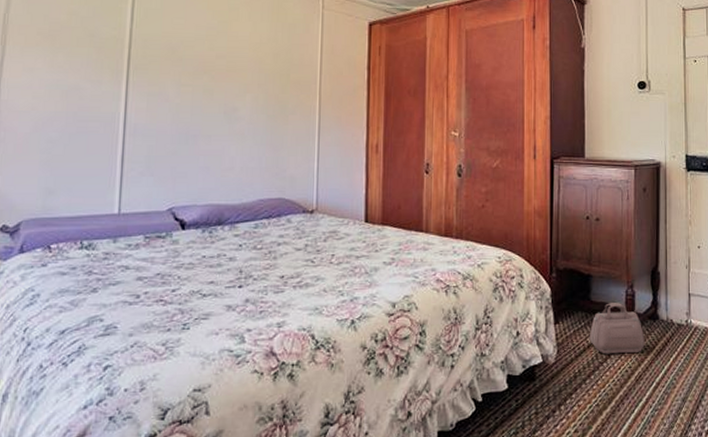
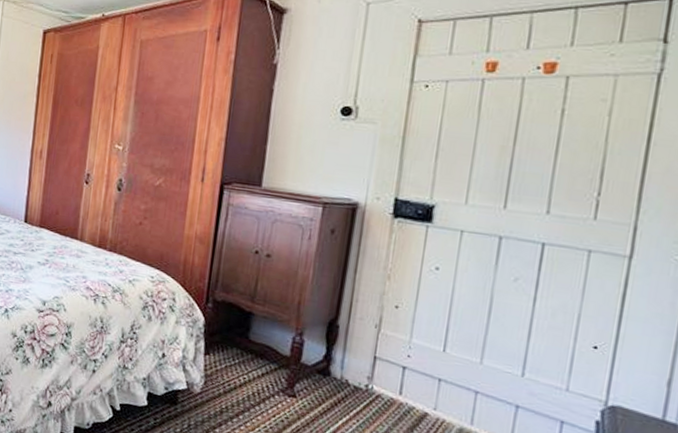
handbag: present [589,303,645,354] -> none [241,346,310,406]

